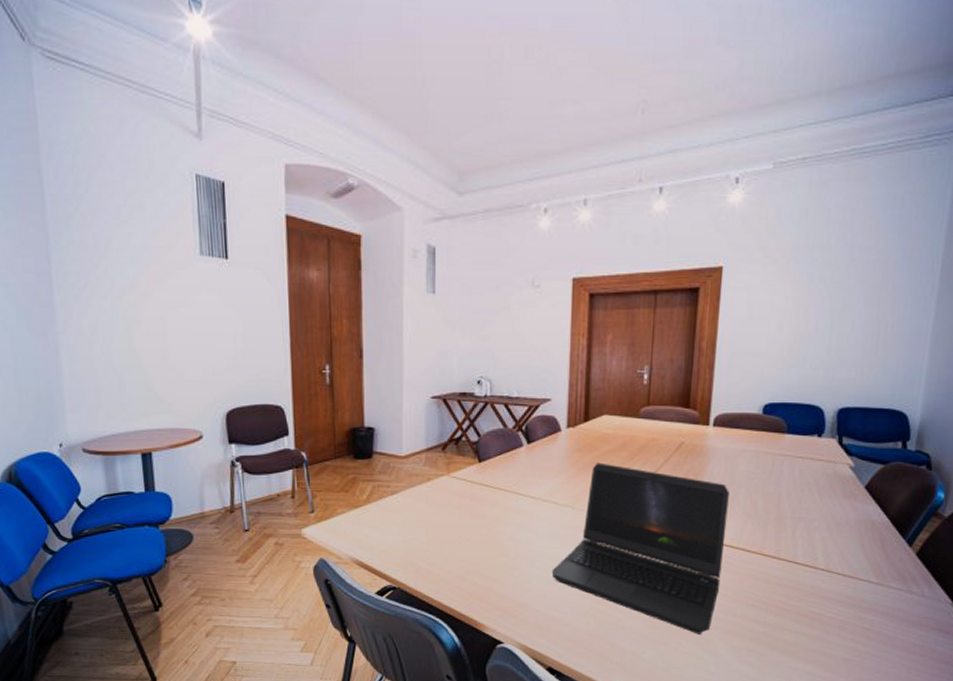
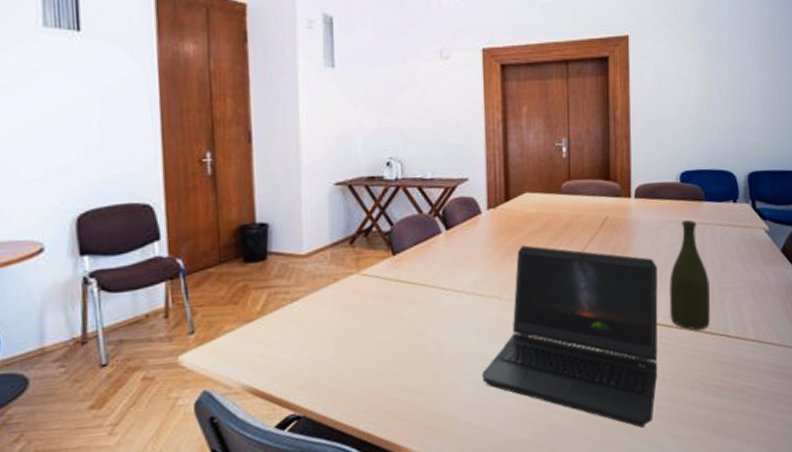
bottle: none [738,451,783,554] -> present [669,220,710,331]

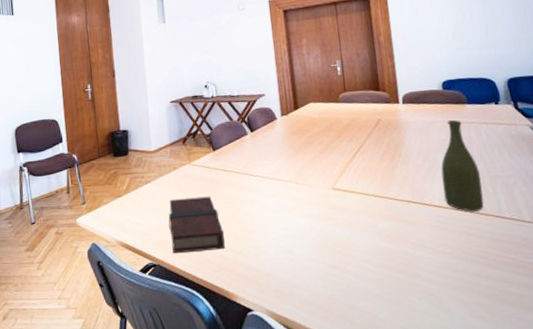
book: none [322,318,400,399] -> present [168,196,225,253]
laptop computer: present [481,245,658,428] -> none [286,142,438,292]

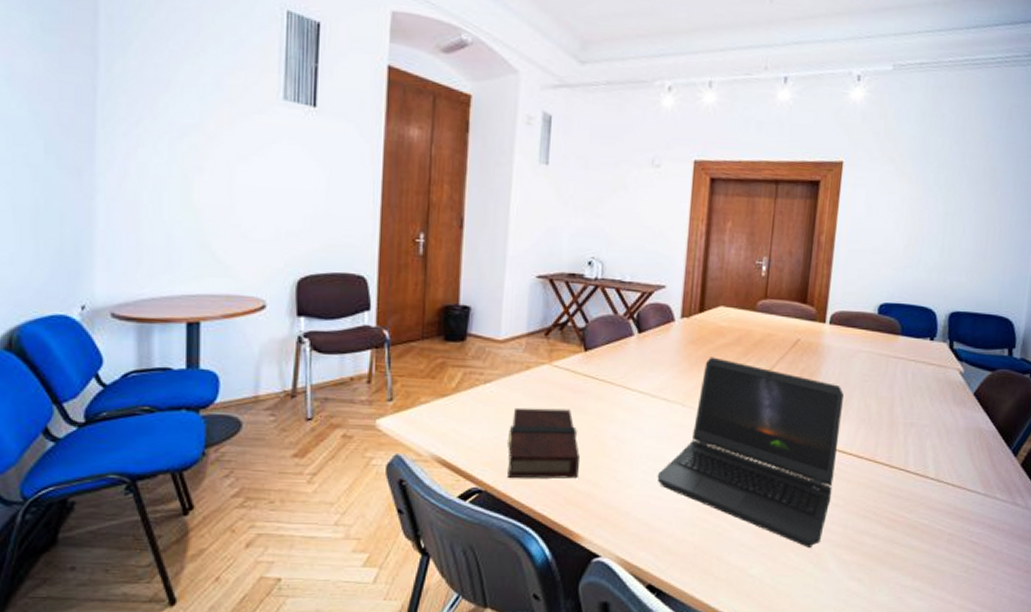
laptop computer: none [286,142,438,292] -> present [657,357,844,547]
bottle: present [441,120,484,212] -> none [850,352,895,462]

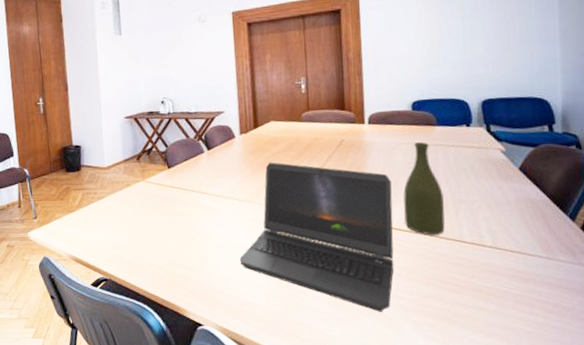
book: present [508,407,580,479] -> none [120,213,177,268]
bottle: none [850,352,895,462] -> present [403,142,445,235]

